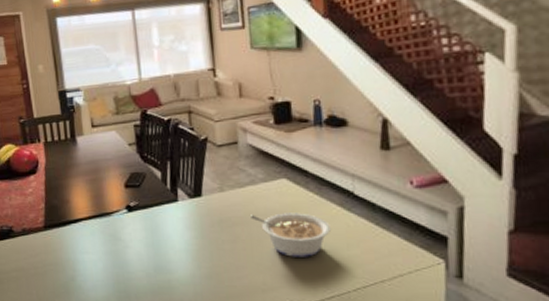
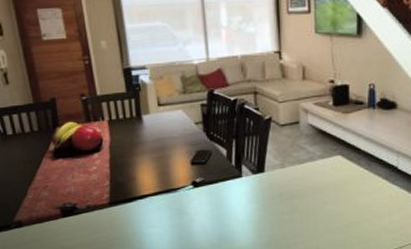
legume: present [249,213,331,257] -> none [307,185,376,224]

